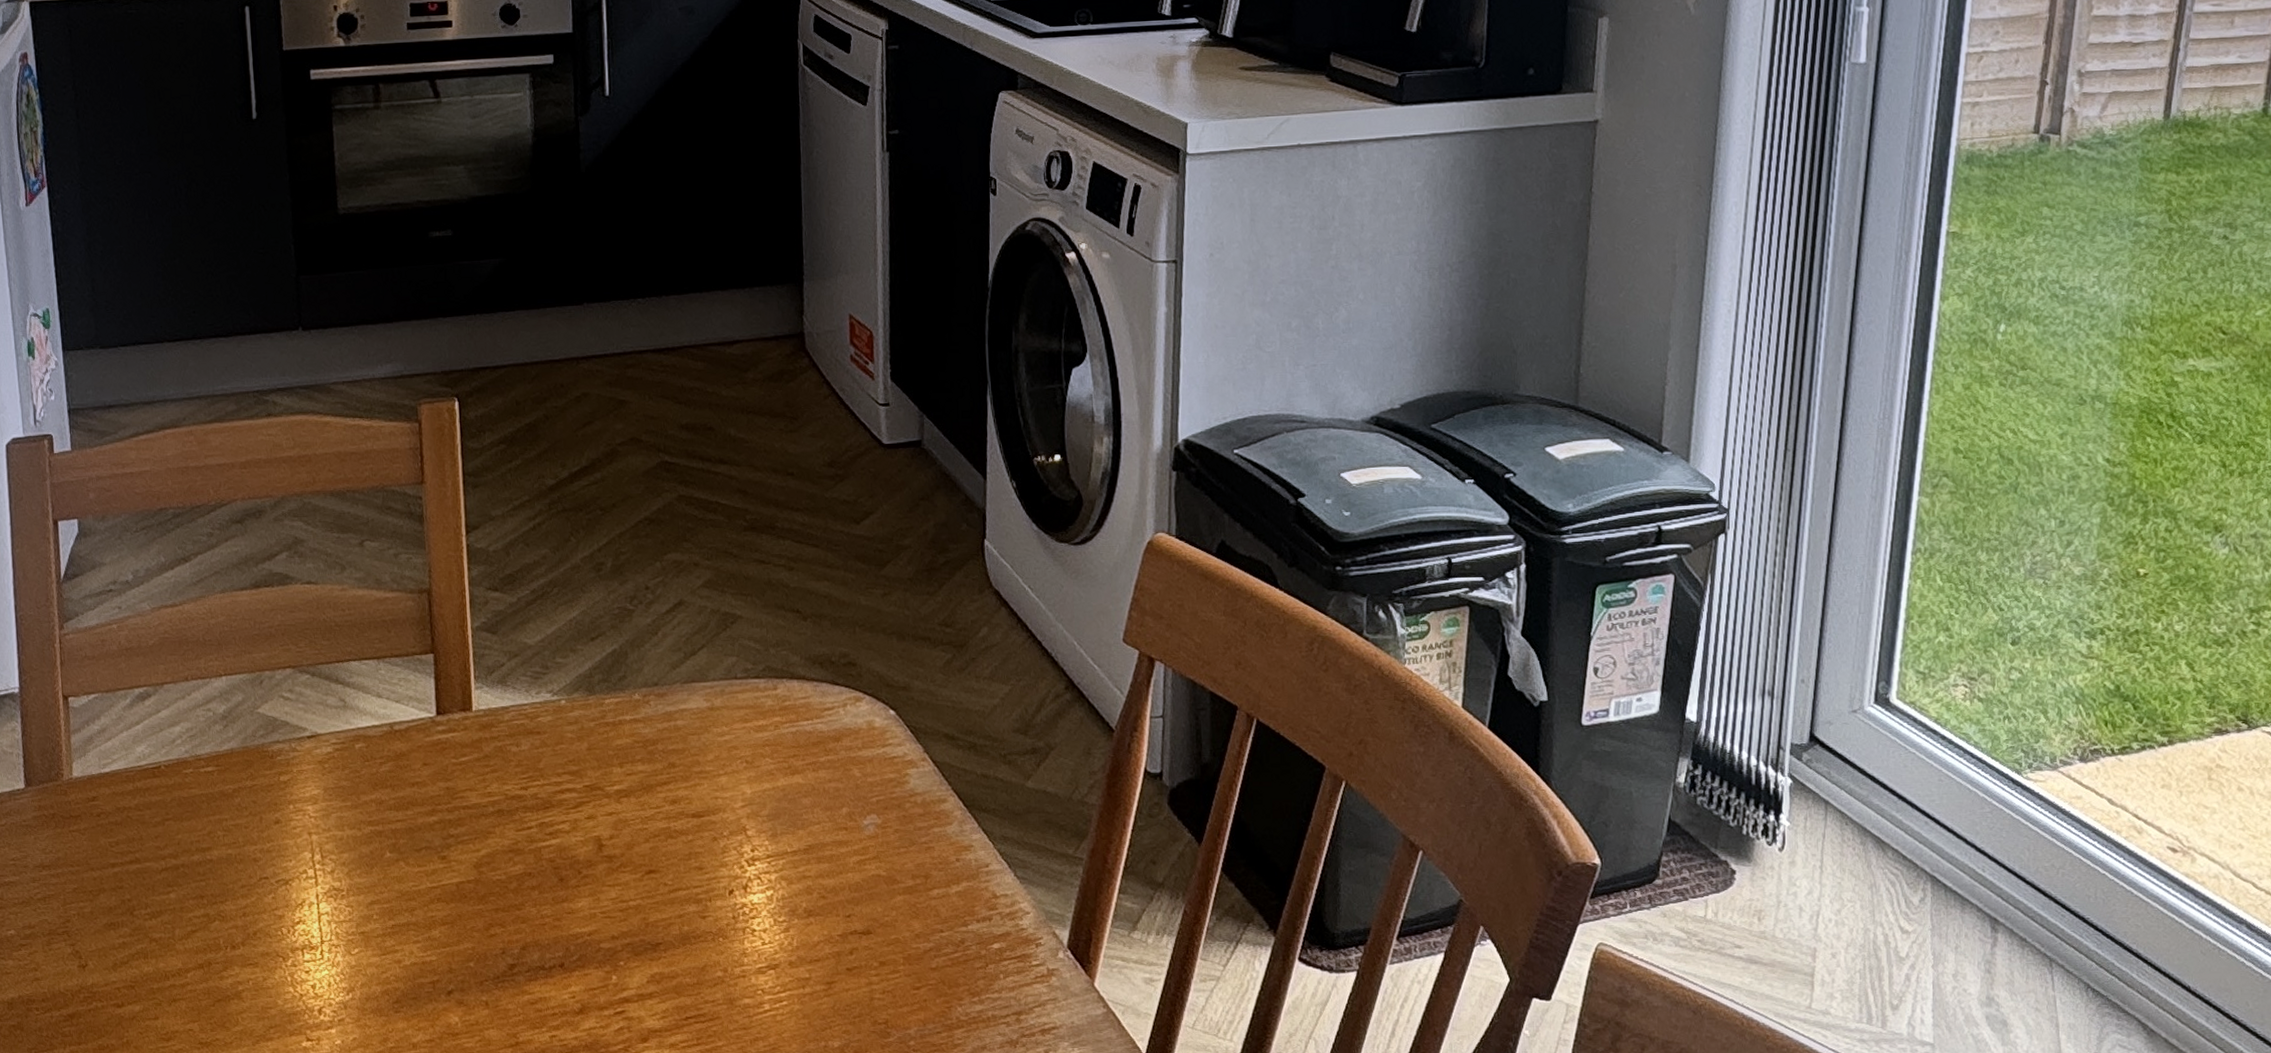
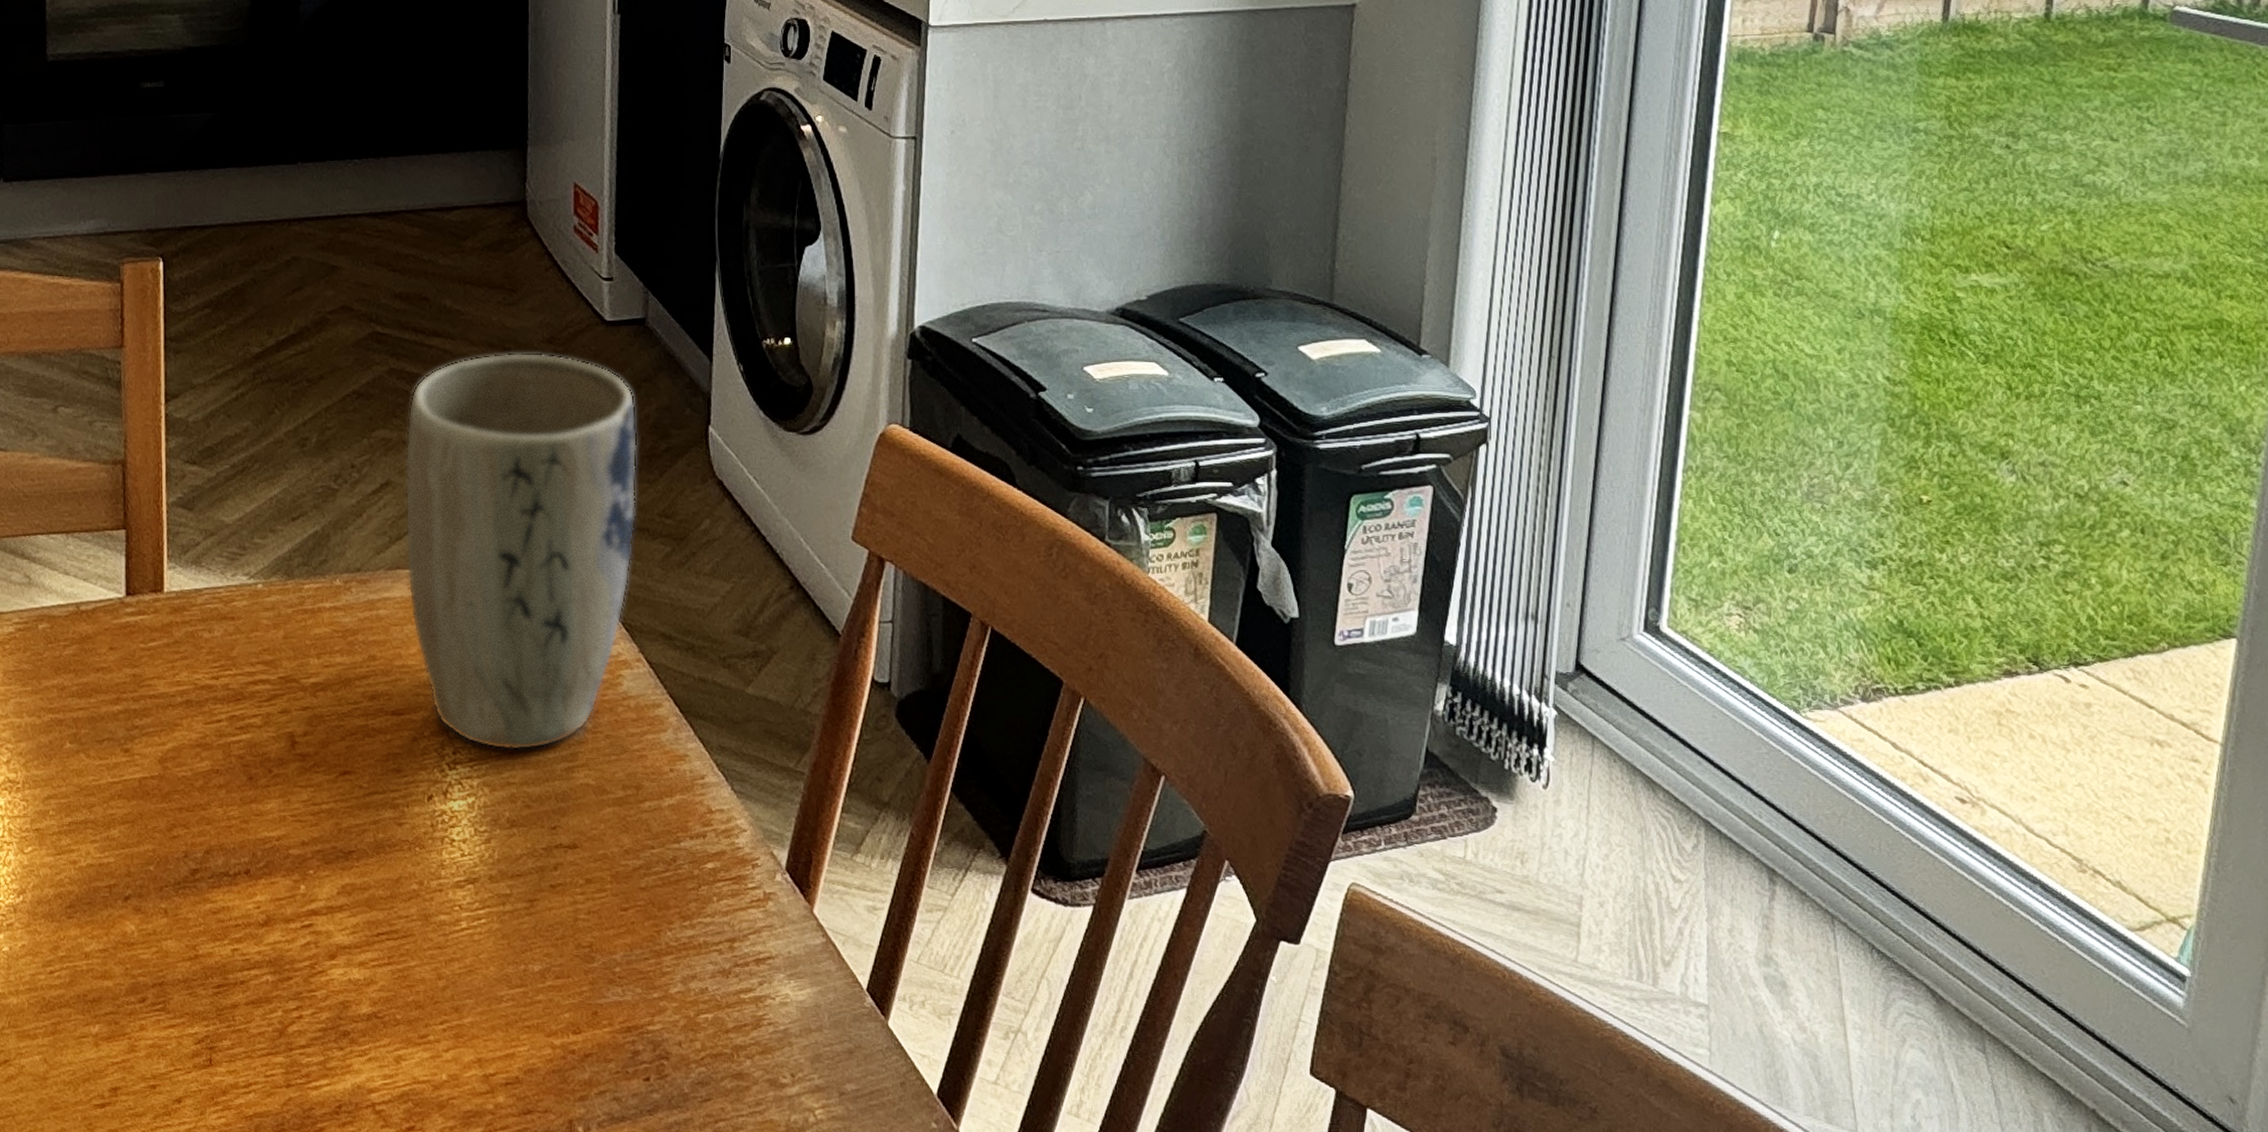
plant pot: none [696,476,918,847] -> present [405,352,638,751]

